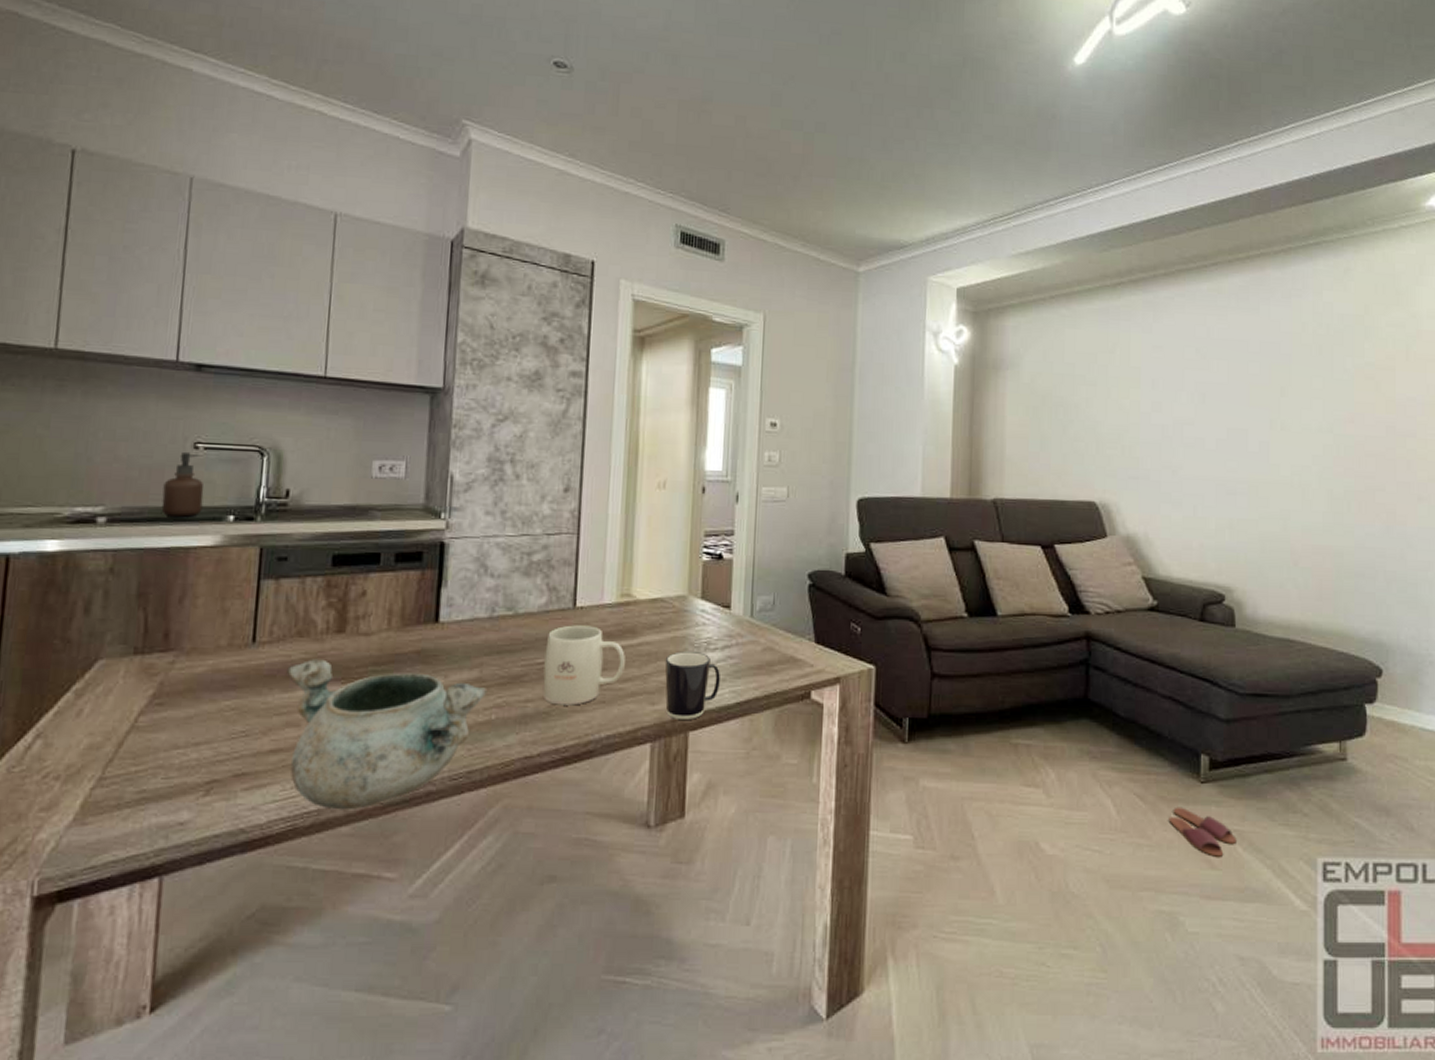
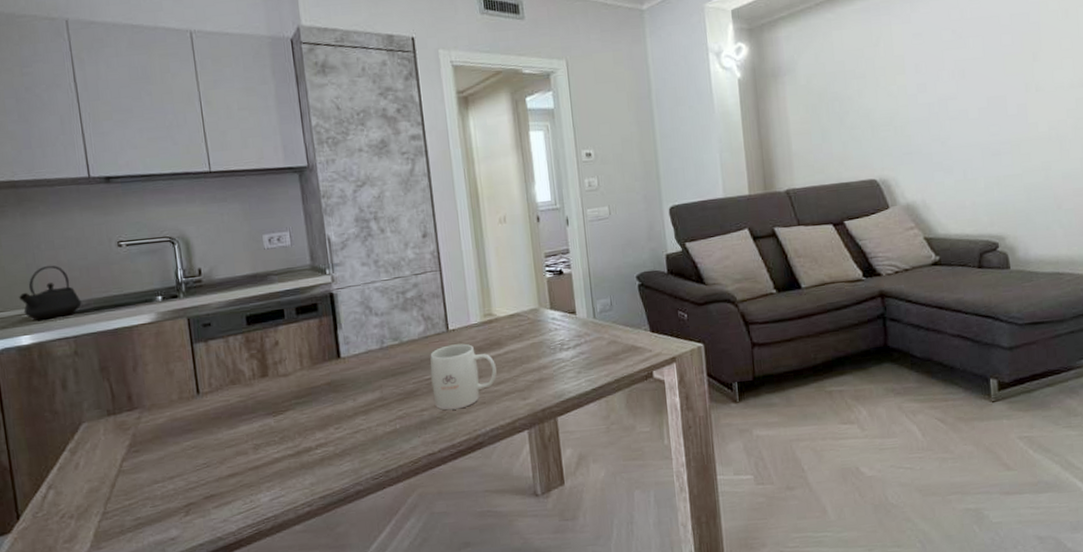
kettle: none [56,458,133,524] -> present [19,265,82,321]
soap dispenser: present [161,451,204,517] -> none [101,249,136,304]
decorative bowl: present [287,657,488,810] -> none [228,398,390,514]
mug: present [664,651,720,720] -> none [528,352,577,409]
slippers: present [1168,807,1237,857] -> none [967,423,1027,460]

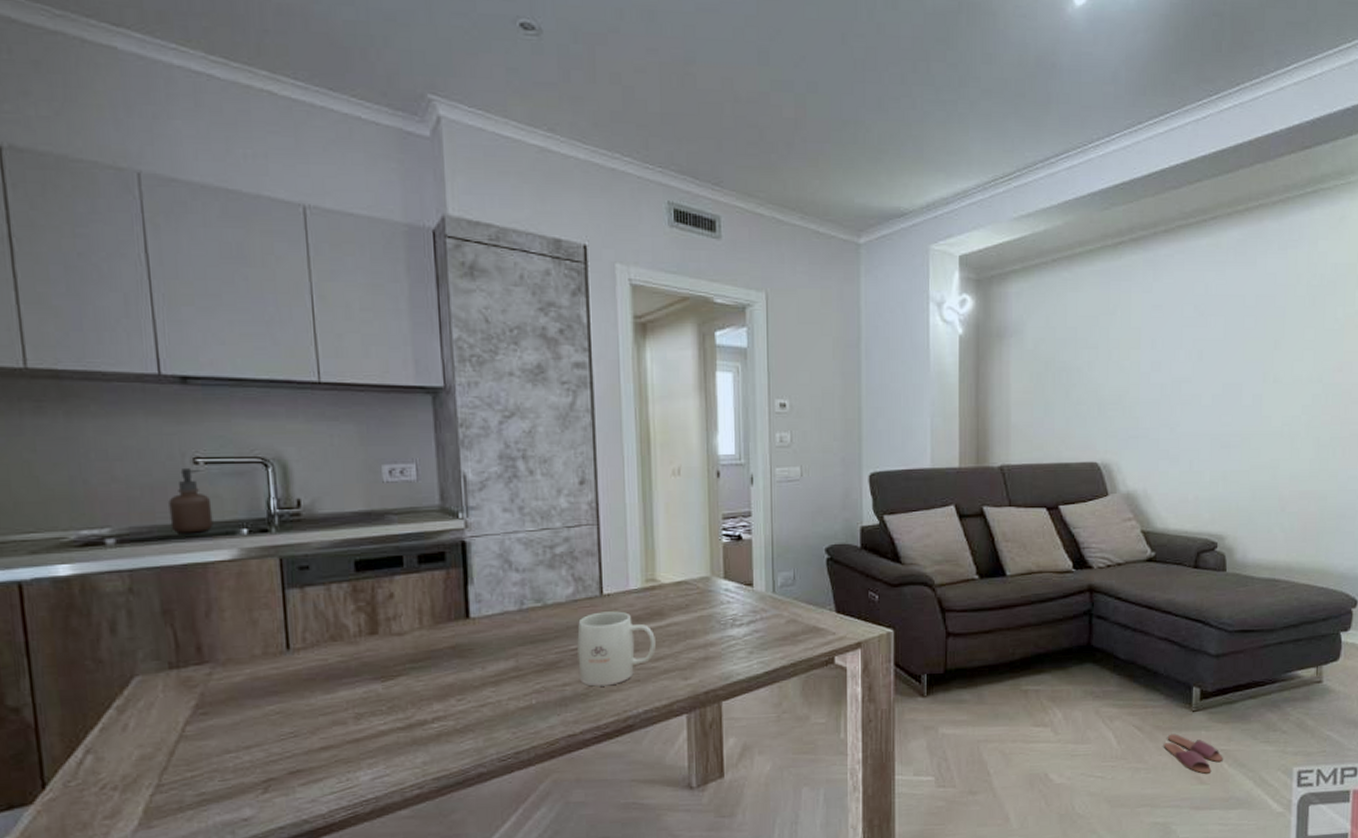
kettle: present [19,265,82,321] -> none [57,479,141,547]
soap dispenser: none [101,249,136,304] -> present [168,467,213,533]
slippers: none [967,423,1027,460] -> present [1163,733,1223,774]

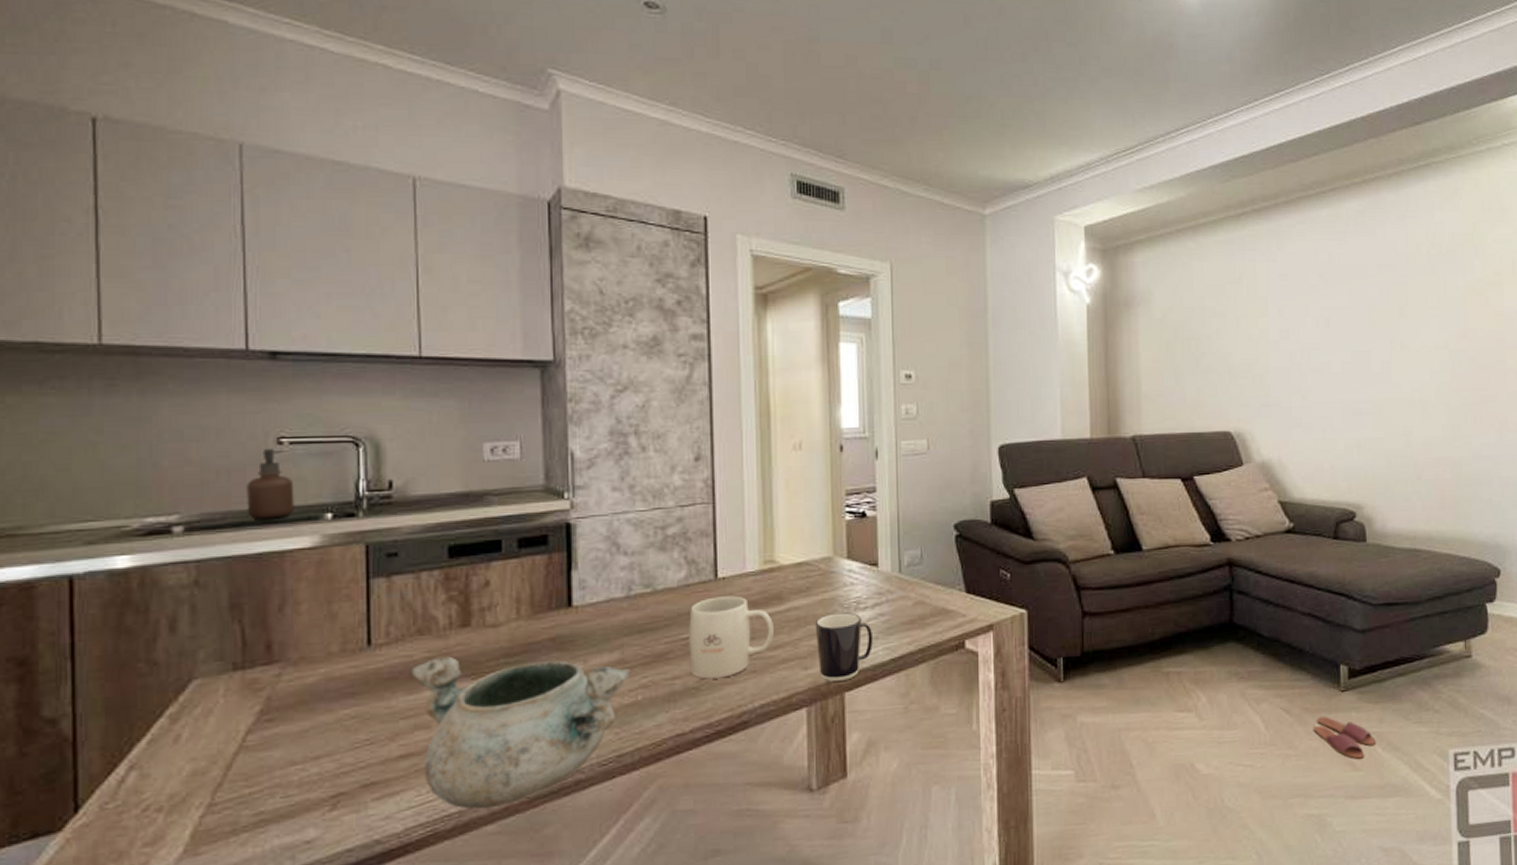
decorative bowl: none [325,659,526,796] -> present [410,654,631,809]
mug: none [694,628,748,691] -> present [815,612,873,682]

